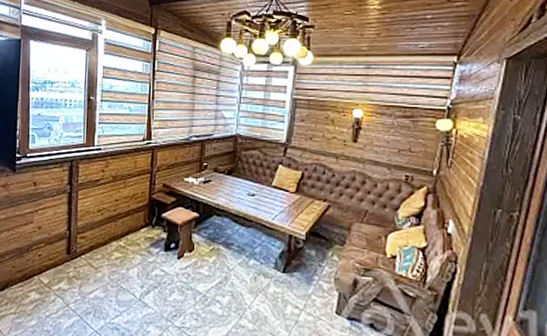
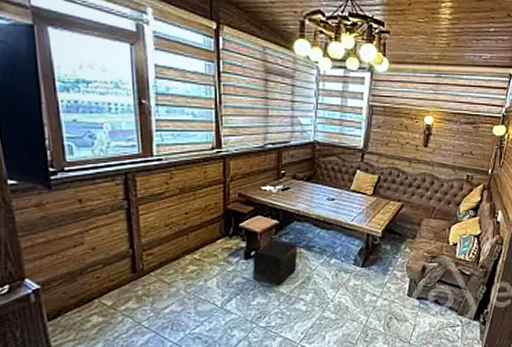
speaker: none [171,232,217,285] -> present [253,239,298,287]

